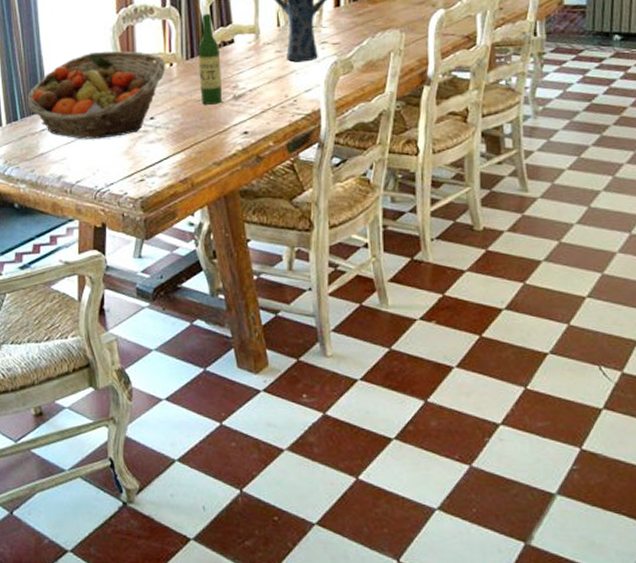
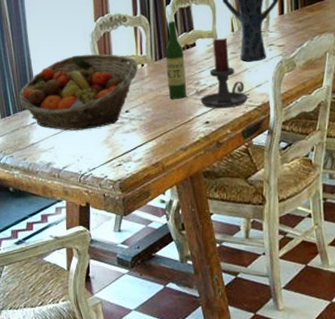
candle holder: none [238,34,295,117] -> present [200,38,248,109]

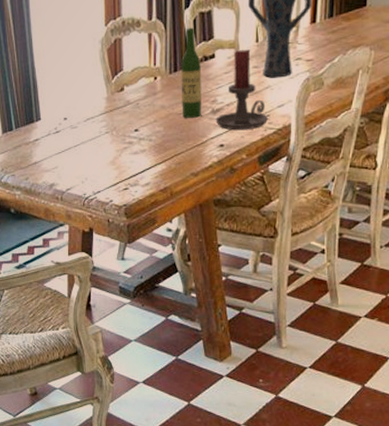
fruit basket: present [18,54,138,131] -> none [21,63,151,149]

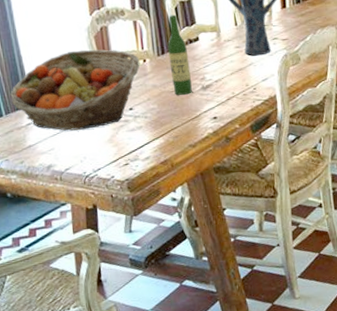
fruit basket: none [21,63,151,149] -> present [10,49,140,131]
candle holder: present [215,49,268,131] -> none [206,32,255,104]

